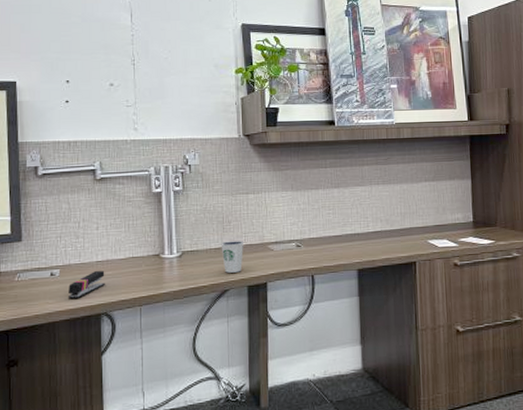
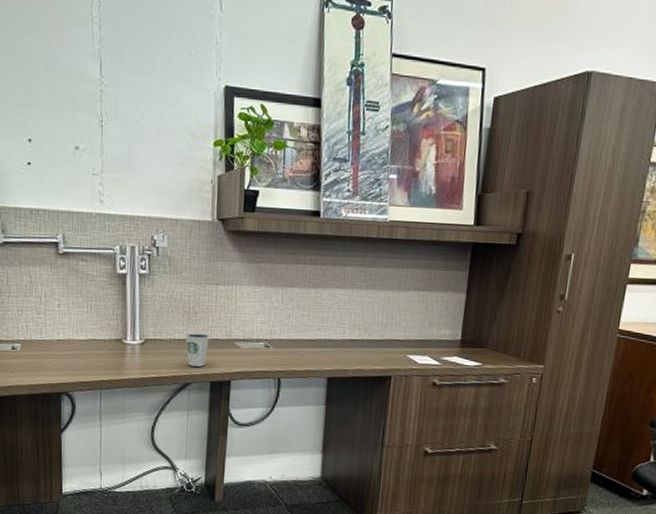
stapler: present [67,270,105,298] -> none [28,348,66,375]

